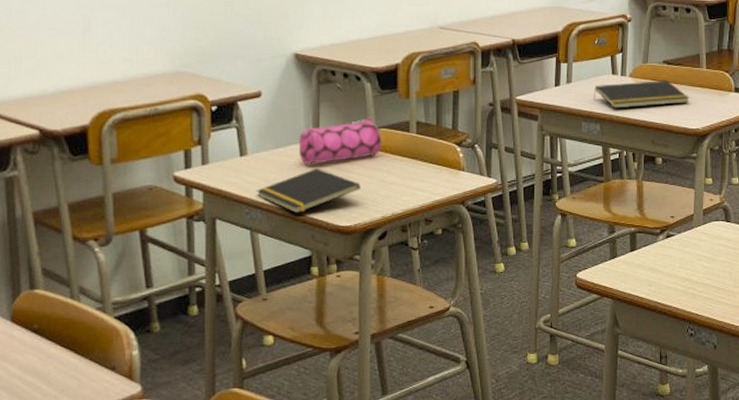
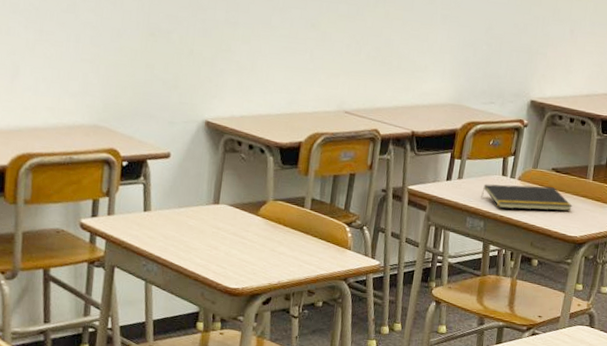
notepad: present [256,169,361,214] -> none [155,231,252,272]
pencil case: present [299,117,382,164] -> none [198,188,278,227]

